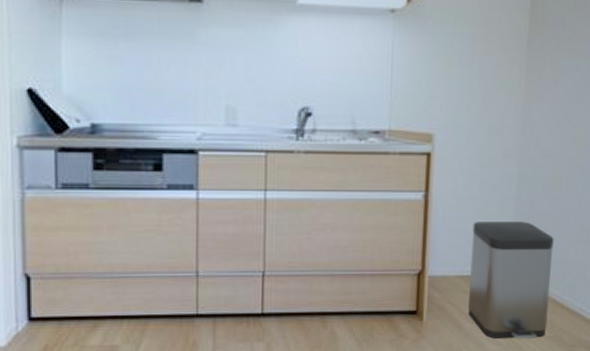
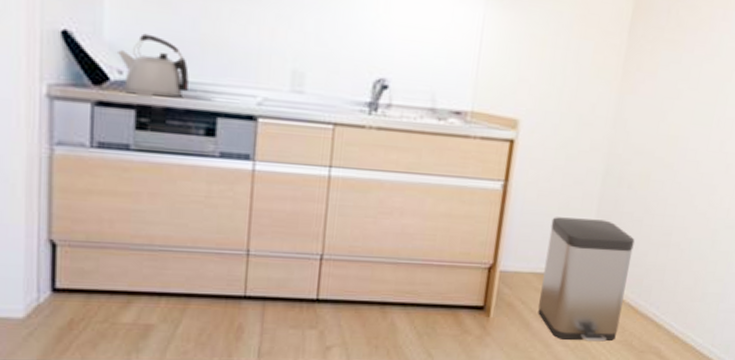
kettle: none [75,85,136,141] -> present [118,33,189,98]

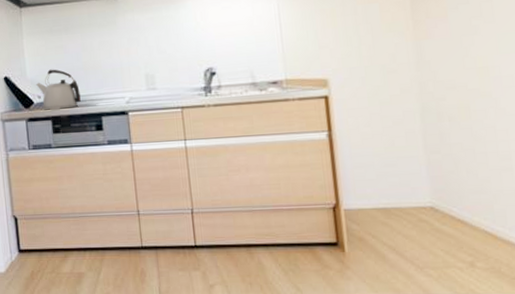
pedal bin: present [538,217,635,342] -> none [381,153,481,270]

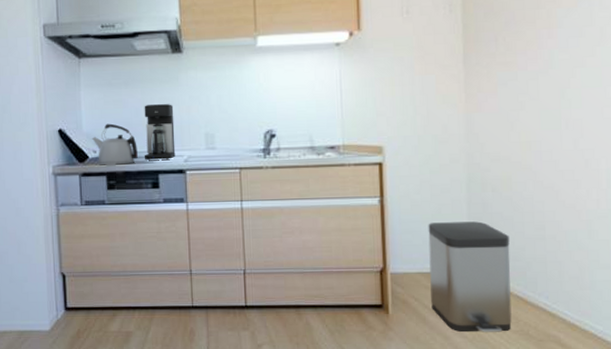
coffee maker: none [84,47,118,103] -> present [144,104,176,160]
pedal bin: none [381,153,481,270] -> present [428,221,512,332]

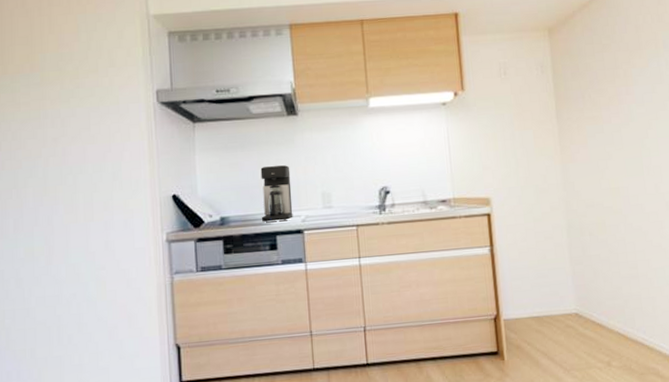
kettle: present [92,123,138,166] -> none [208,187,255,231]
pedal bin: present [428,221,512,332] -> none [535,264,616,372]

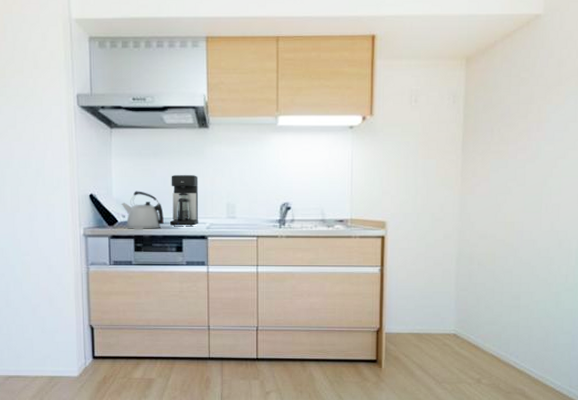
kettle: none [208,187,255,231] -> present [122,191,164,230]

